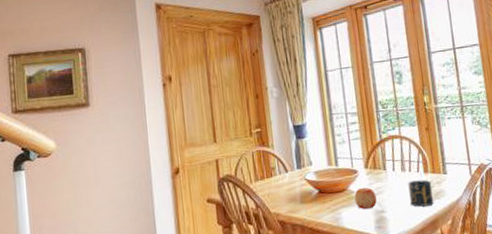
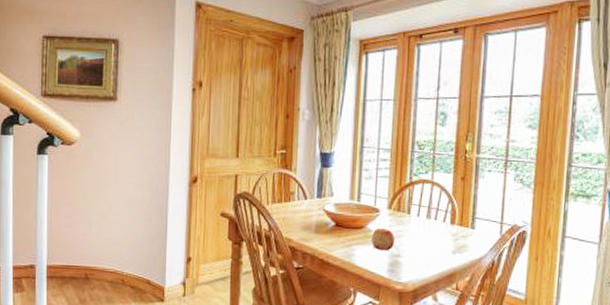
cup: present [408,179,434,207] -> none [430,230,456,259]

